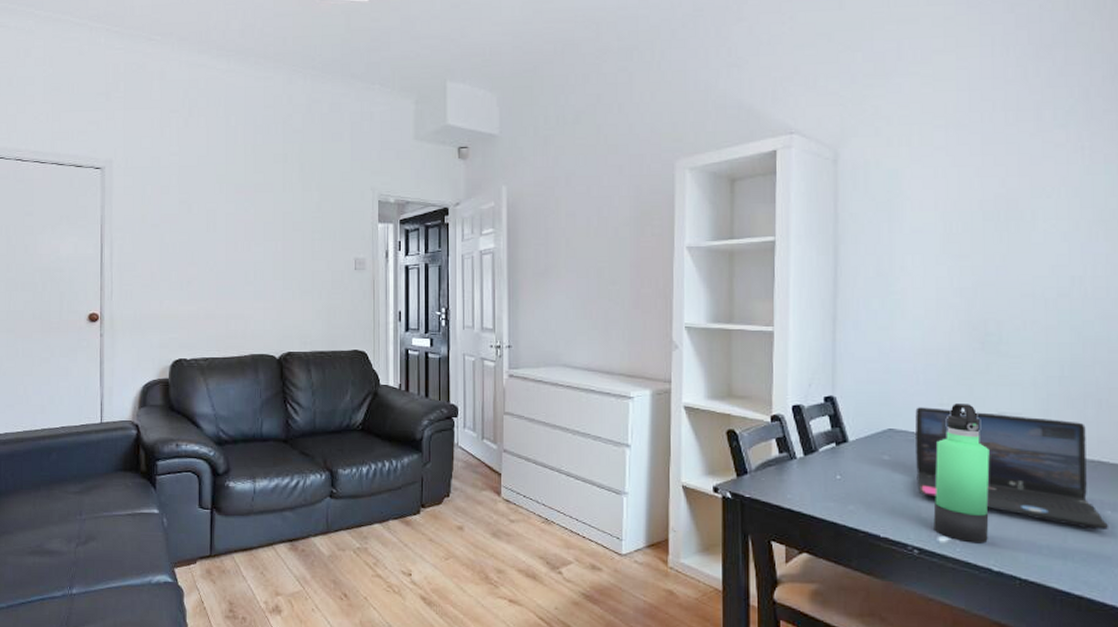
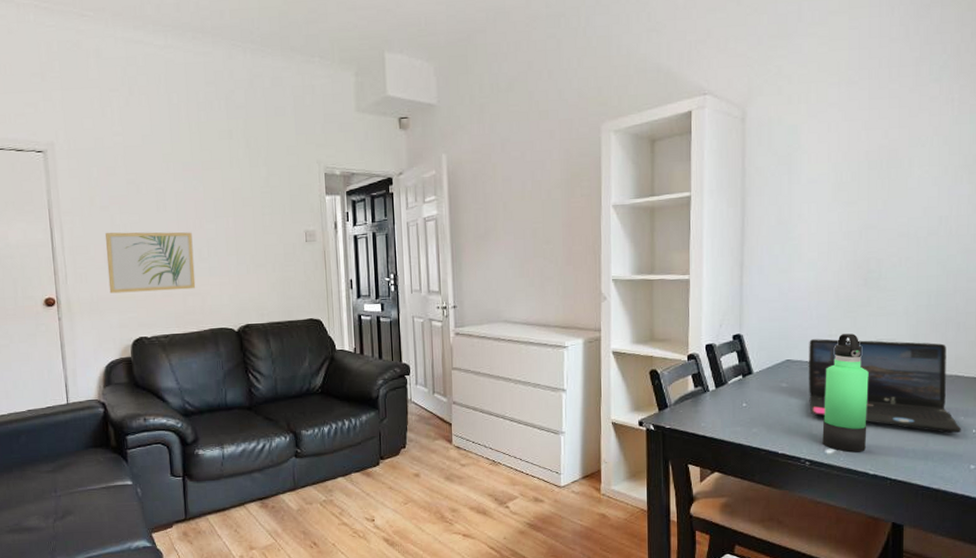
wall art: none [153,250,240,312] -> present [105,232,196,294]

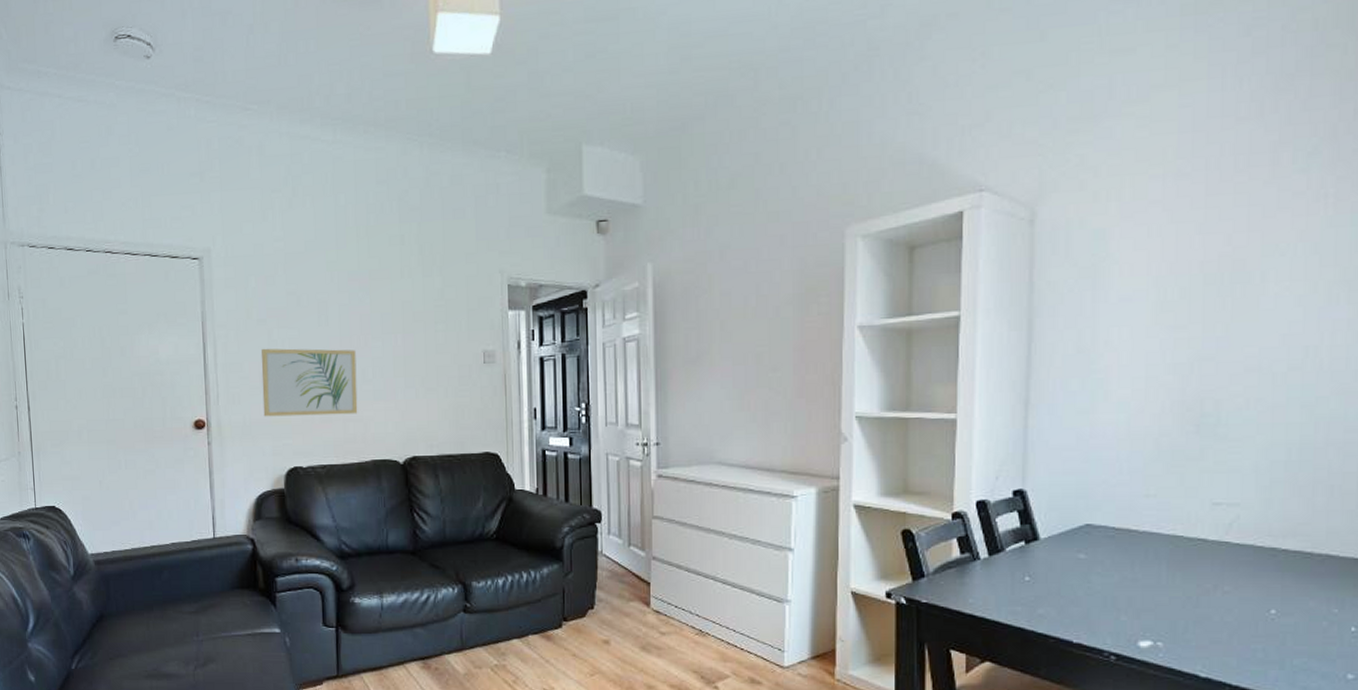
laptop: present [809,338,961,433] -> none [1116,499,1334,630]
thermos bottle: present [822,333,869,452] -> none [1134,494,1201,648]

